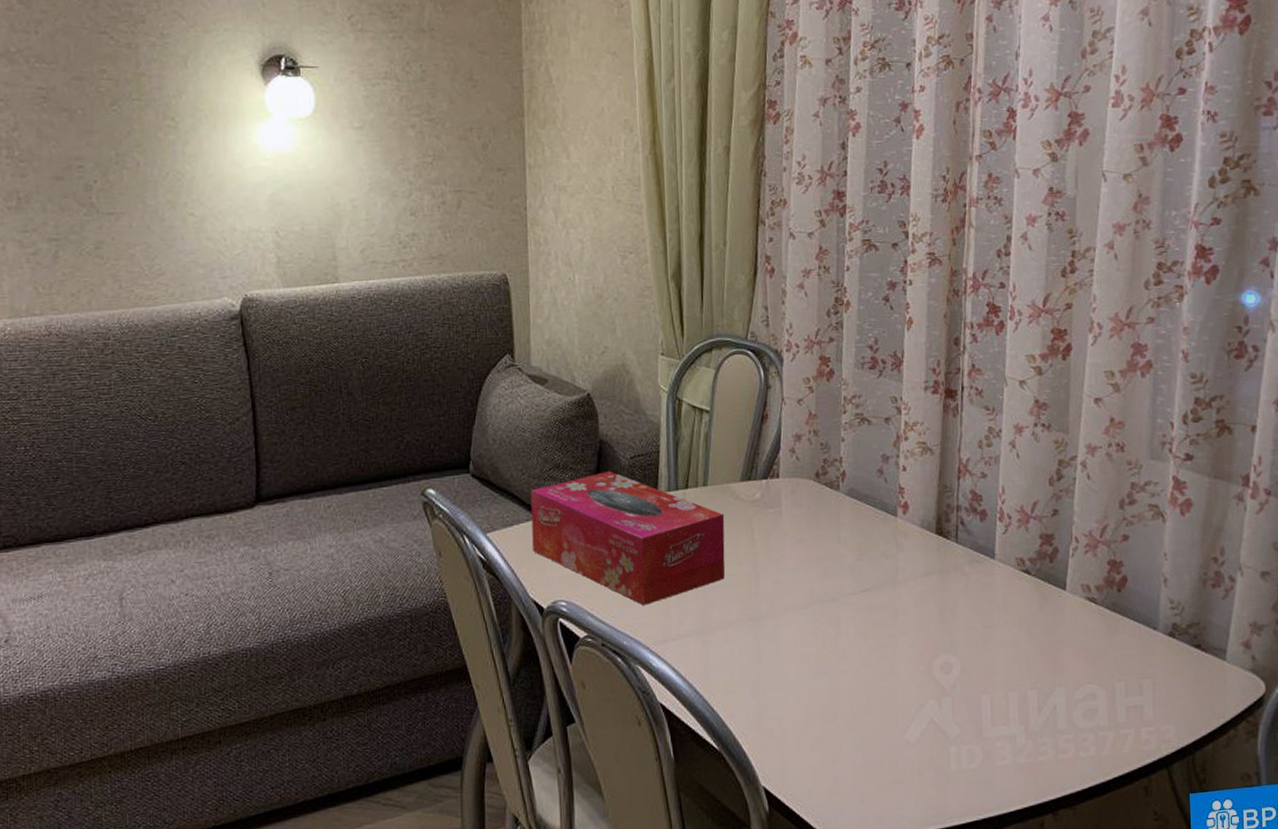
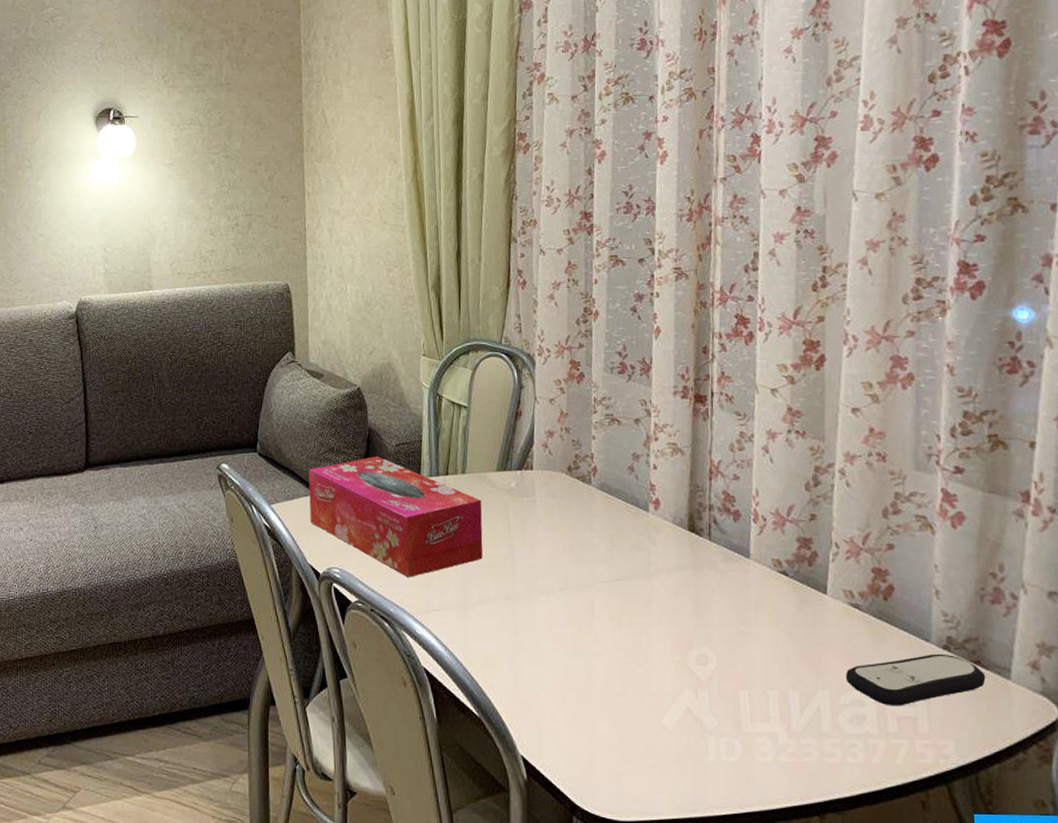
remote control: none [1080,640,1205,697] -> present [845,653,986,706]

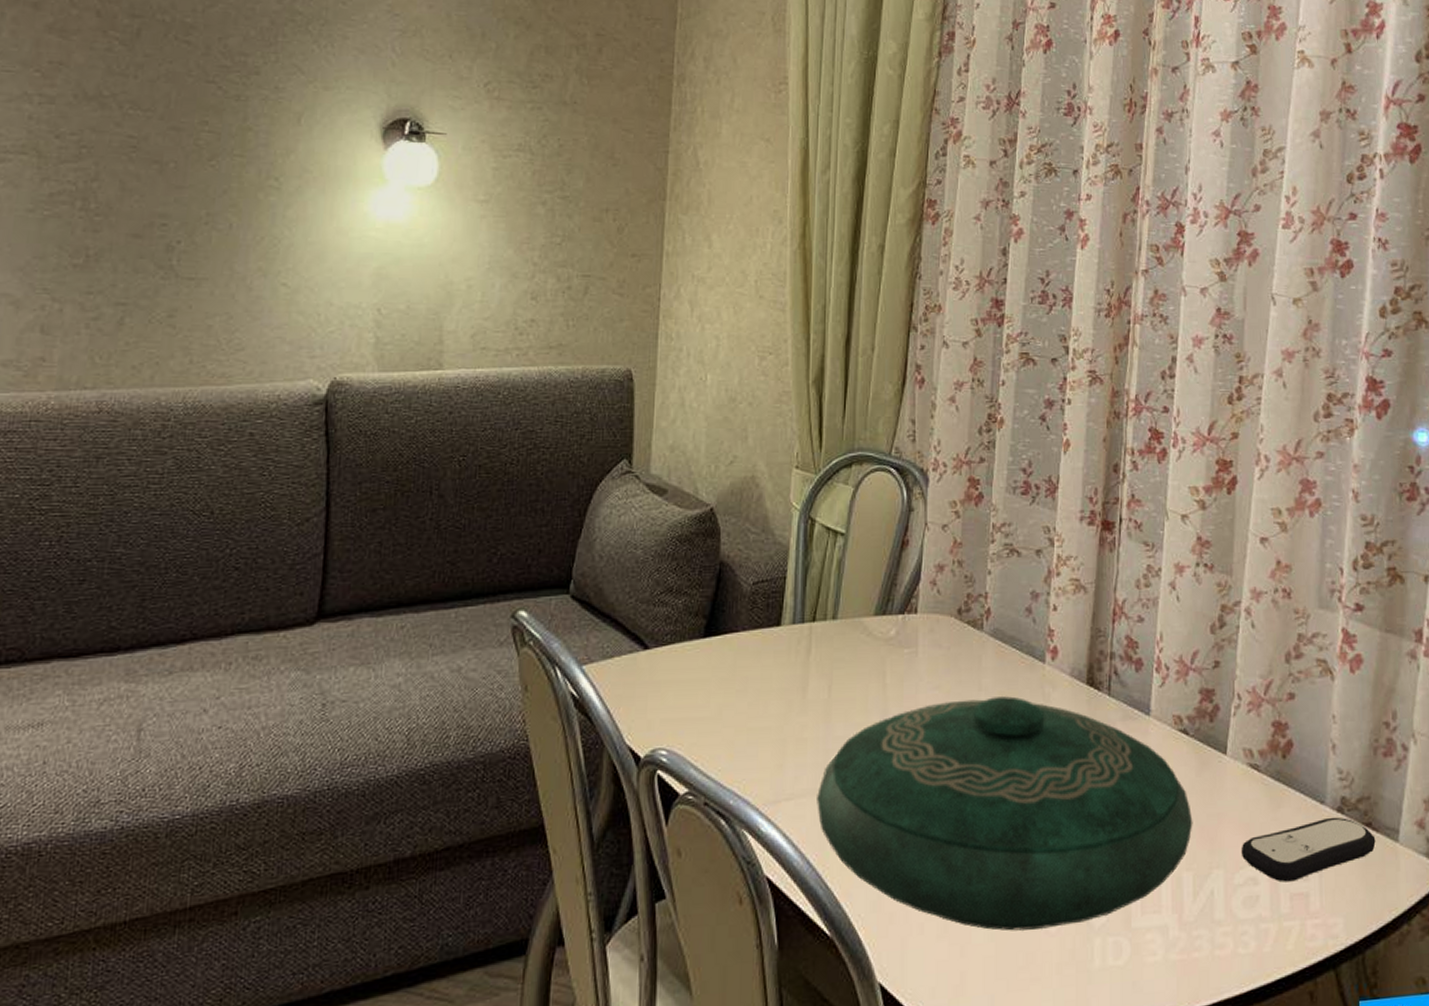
tissue box: present [308,456,483,577] -> none [634,598,854,757]
decorative bowl: none [459,538,797,726] -> present [817,696,1193,931]

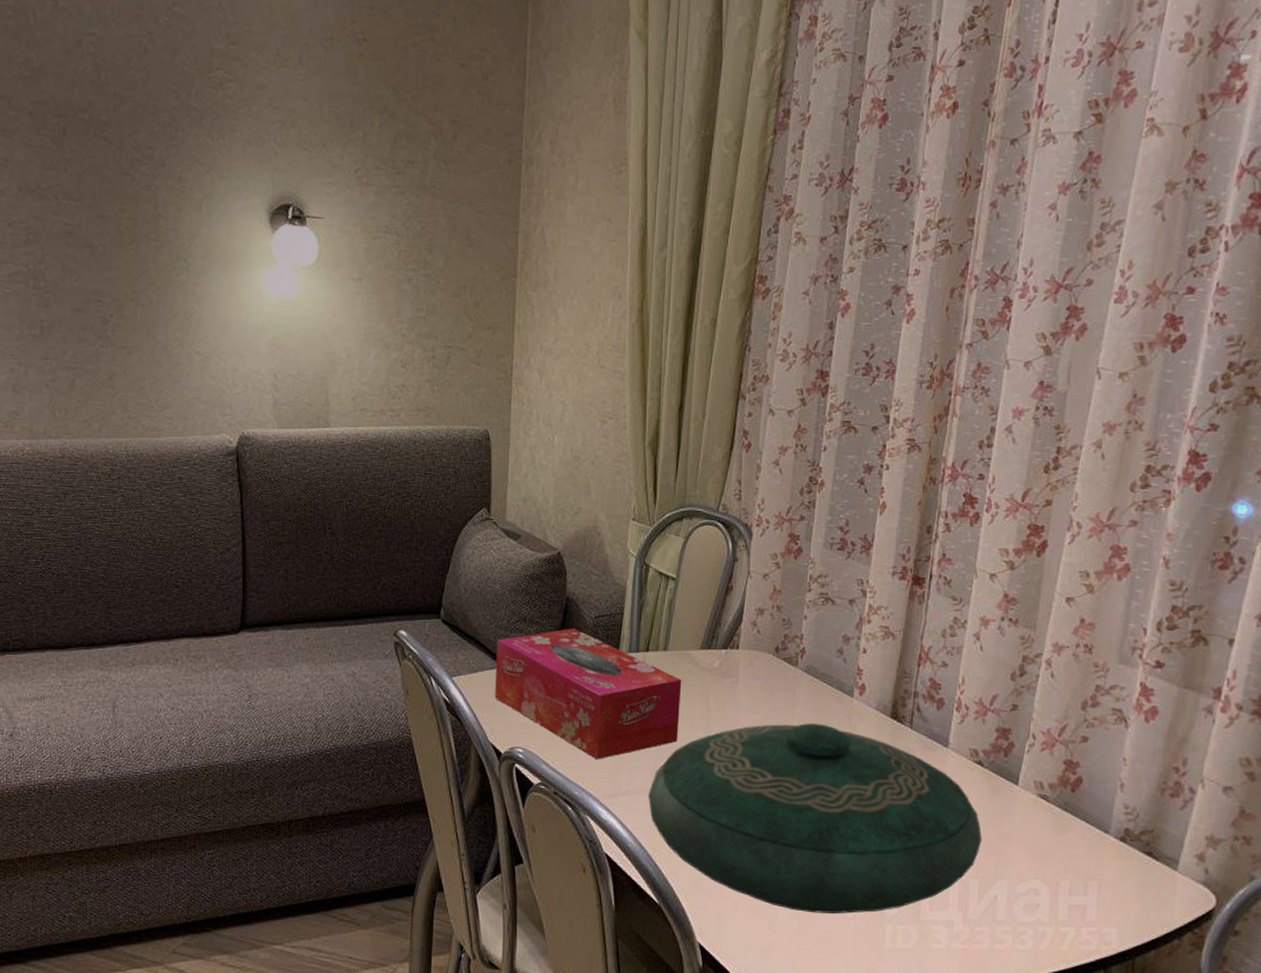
tissue box: none [634,598,854,757] -> present [495,628,682,759]
remote control: present [1241,817,1376,882] -> none [1025,845,1155,895]

